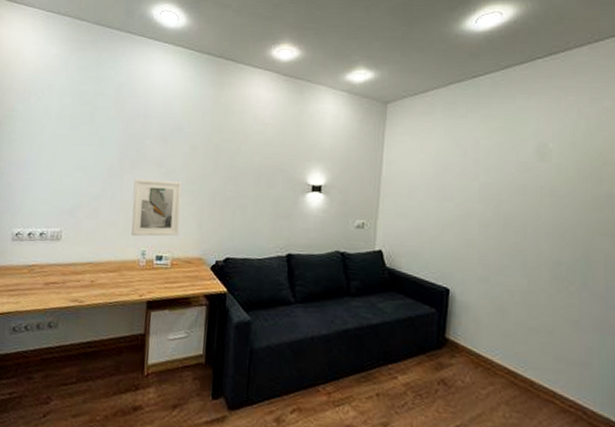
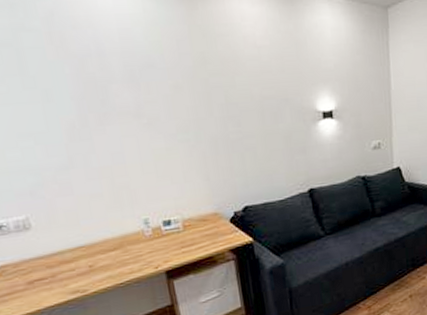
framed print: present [131,179,183,237] -> none [109,132,184,206]

